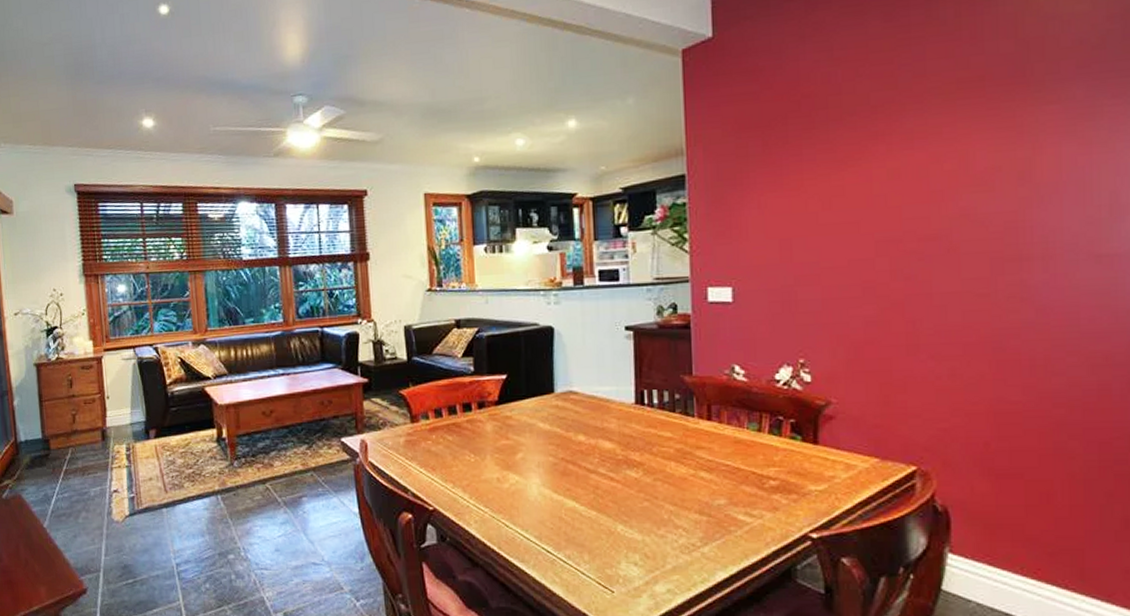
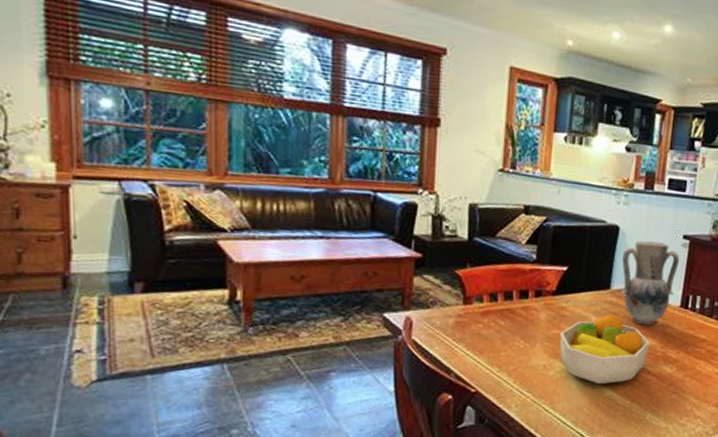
fruit bowl: none [509,418,608,495] -> present [560,314,650,385]
vase: none [562,337,626,428] -> present [621,240,680,326]

